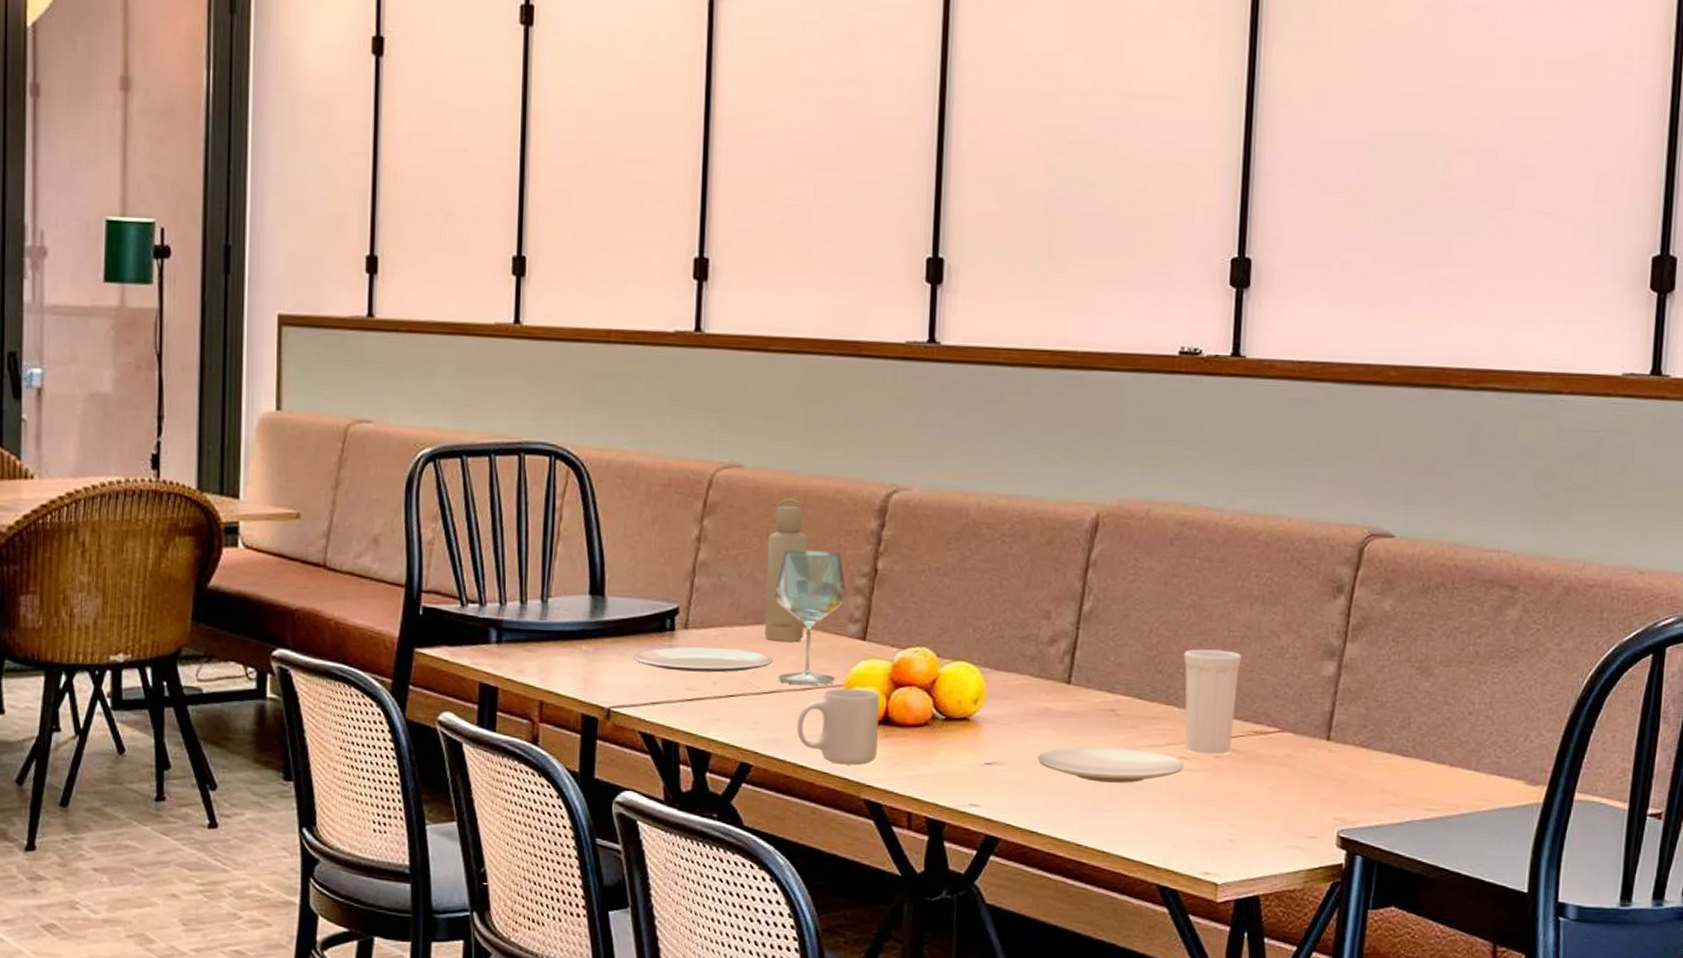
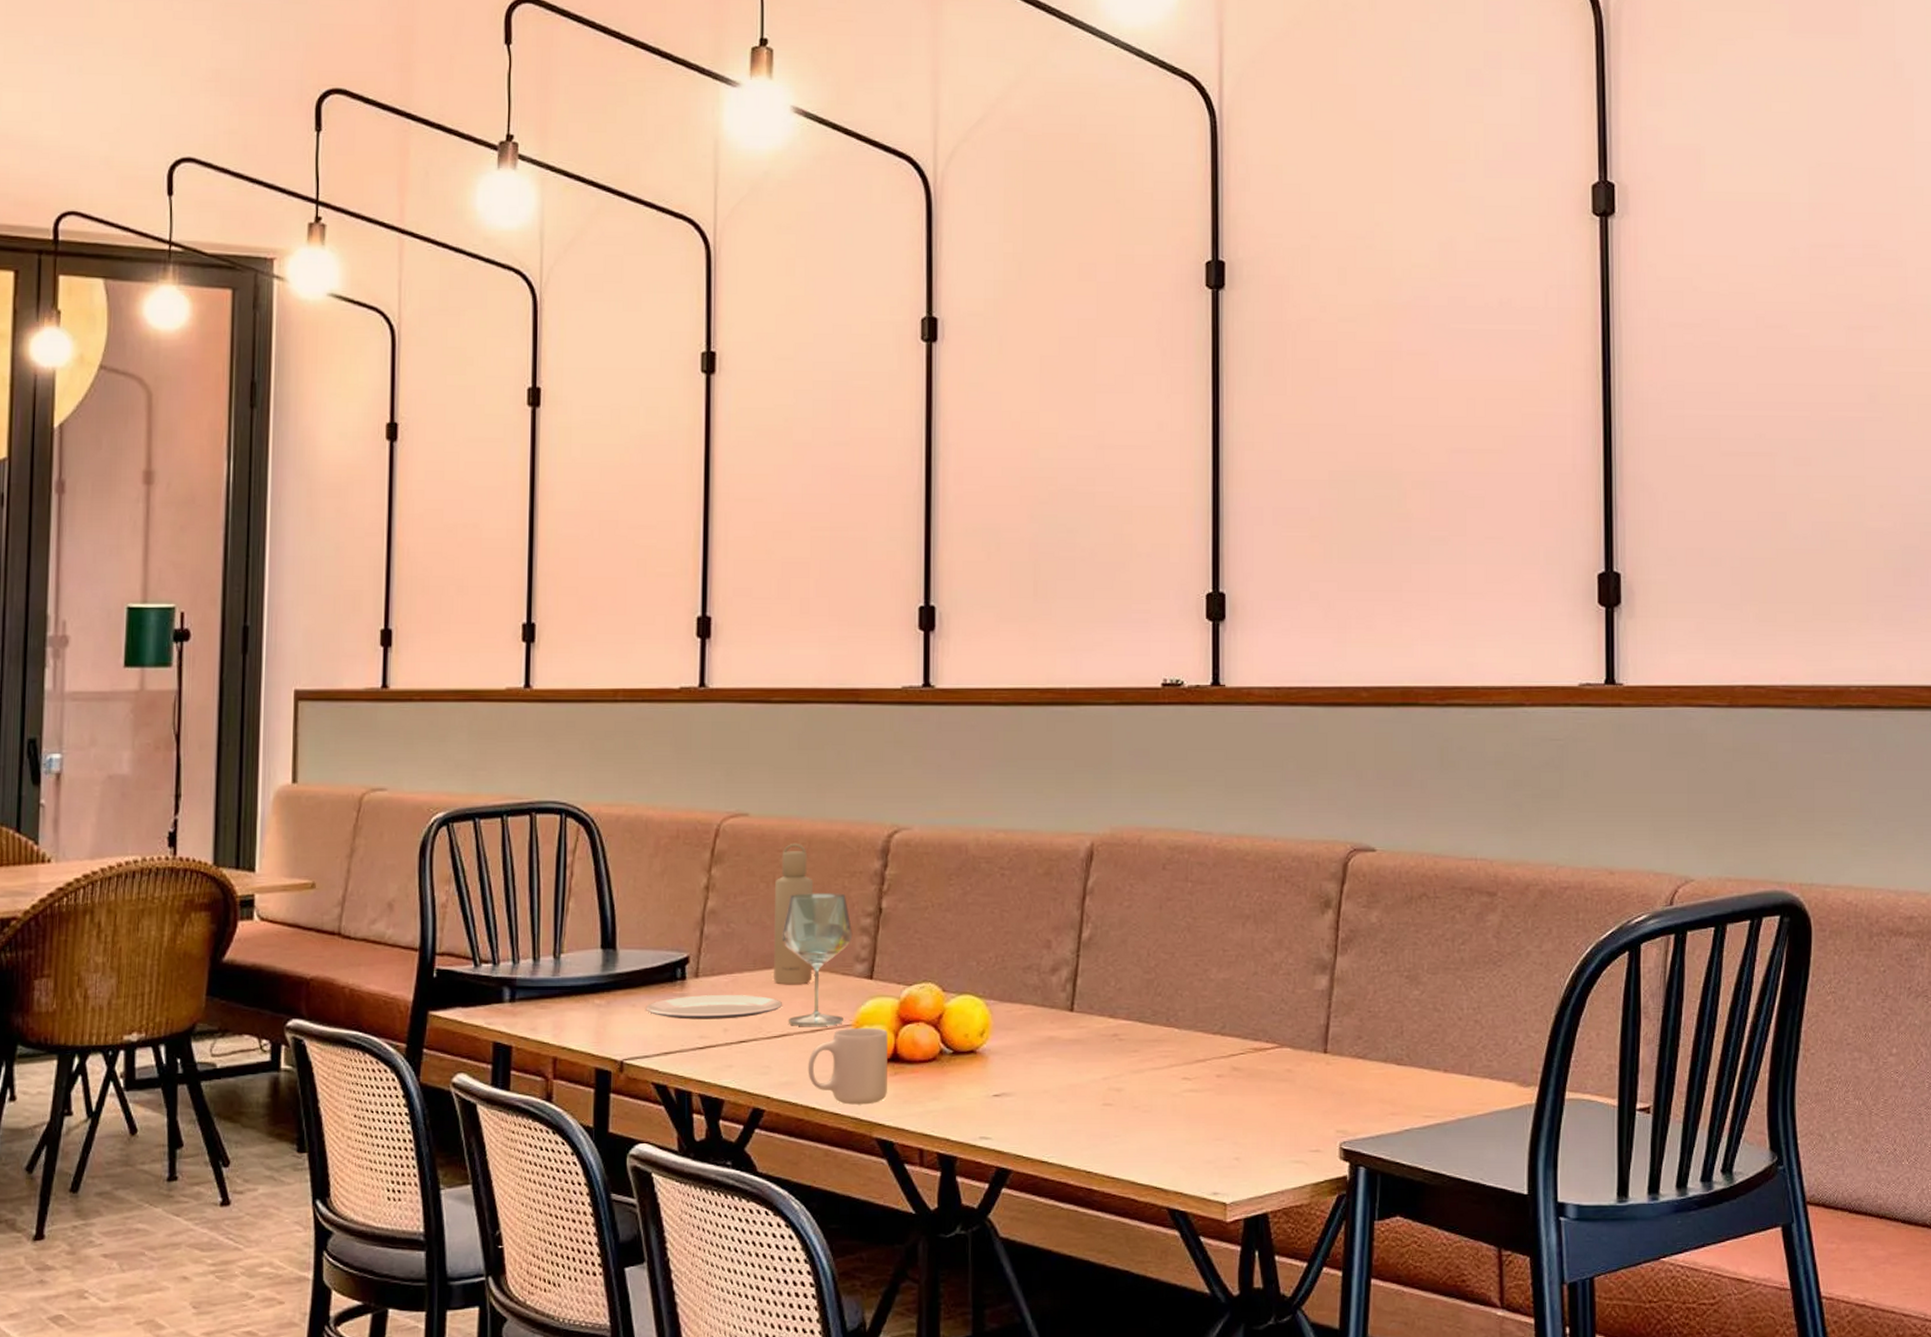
plate: present [1037,746,1185,783] -> none [1044,1072,1188,1107]
cup: present [1184,649,1242,755] -> none [1182,970,1237,1074]

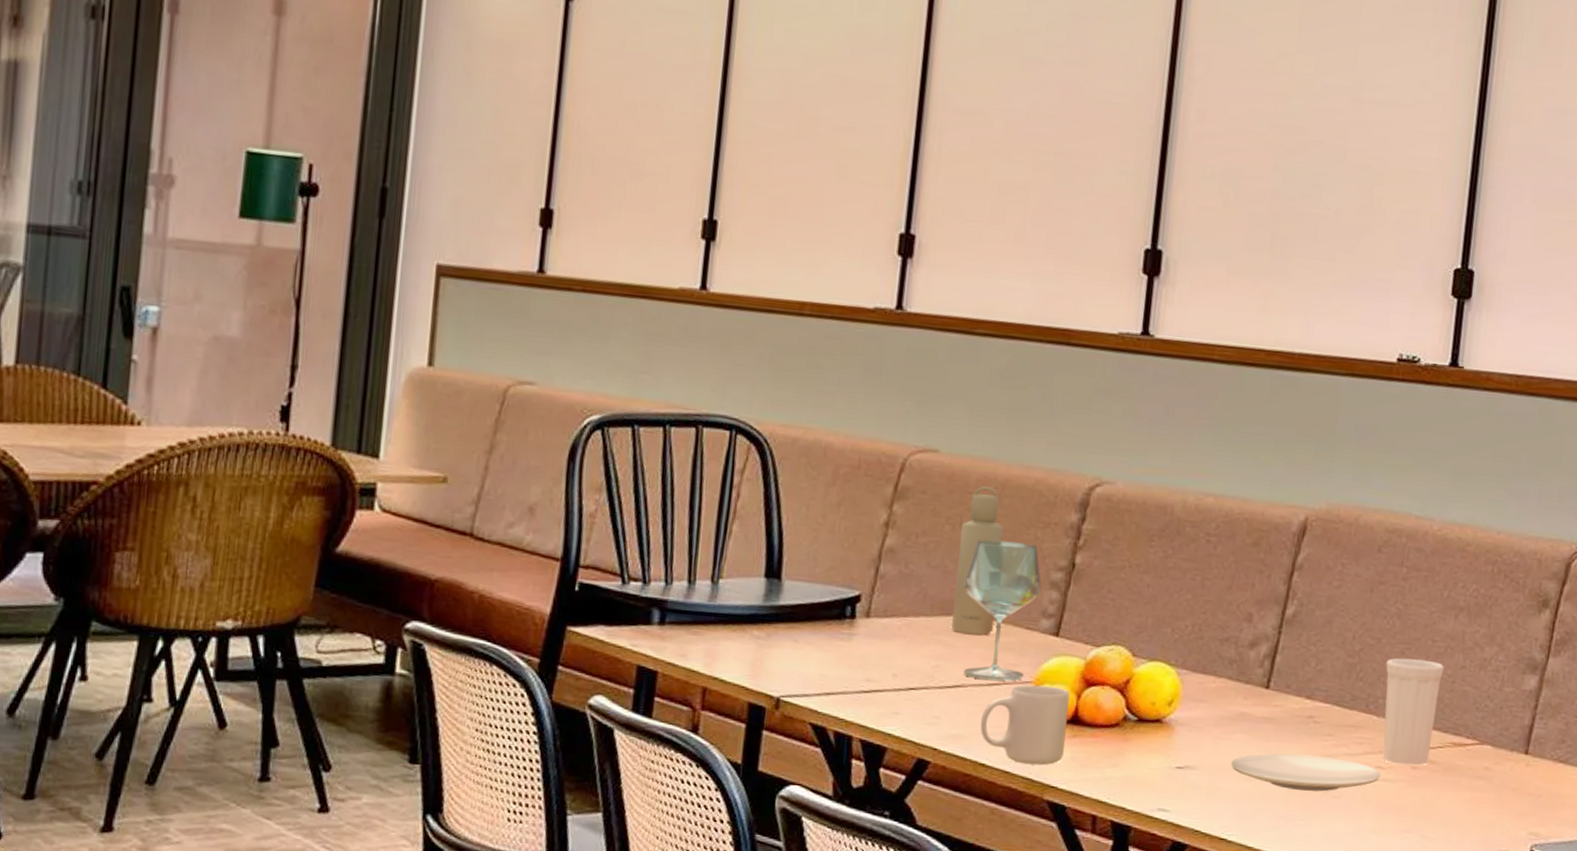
plate: present [646,995,783,1020] -> none [809,636,960,664]
plate: none [1044,1072,1188,1107] -> present [1231,753,1381,792]
cup: none [1182,970,1237,1074] -> present [1382,658,1444,766]

